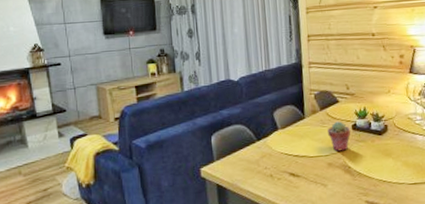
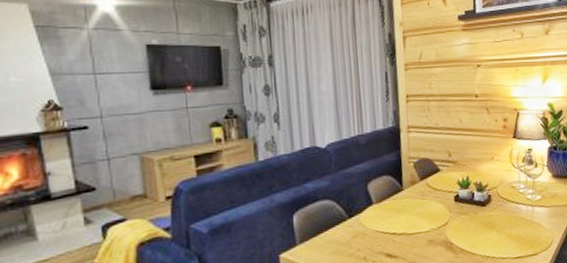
potted succulent: present [328,121,351,152] -> none [428,192,453,227]

